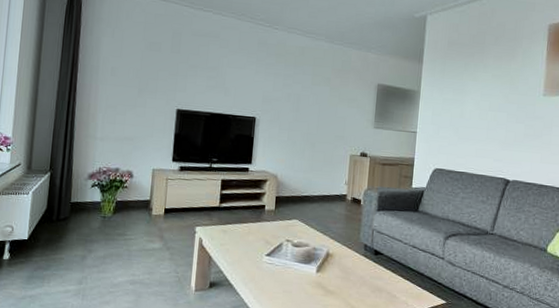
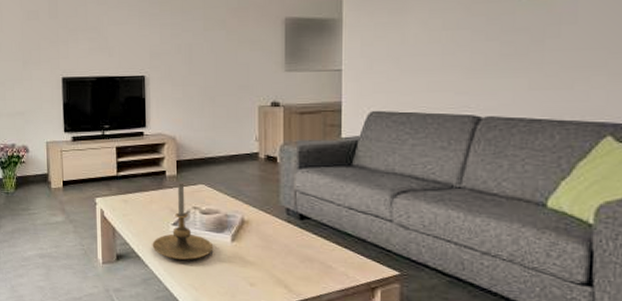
candle holder: none [245,217,301,289] -> present [152,183,214,260]

